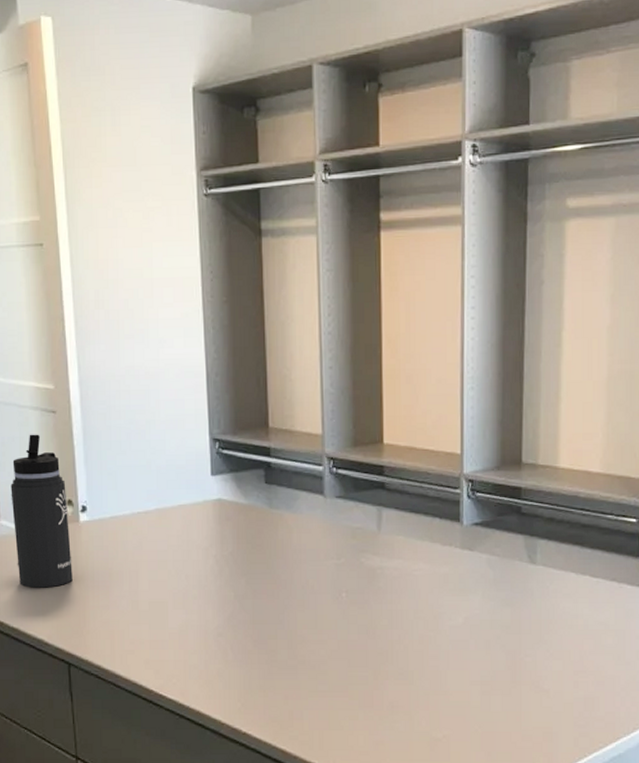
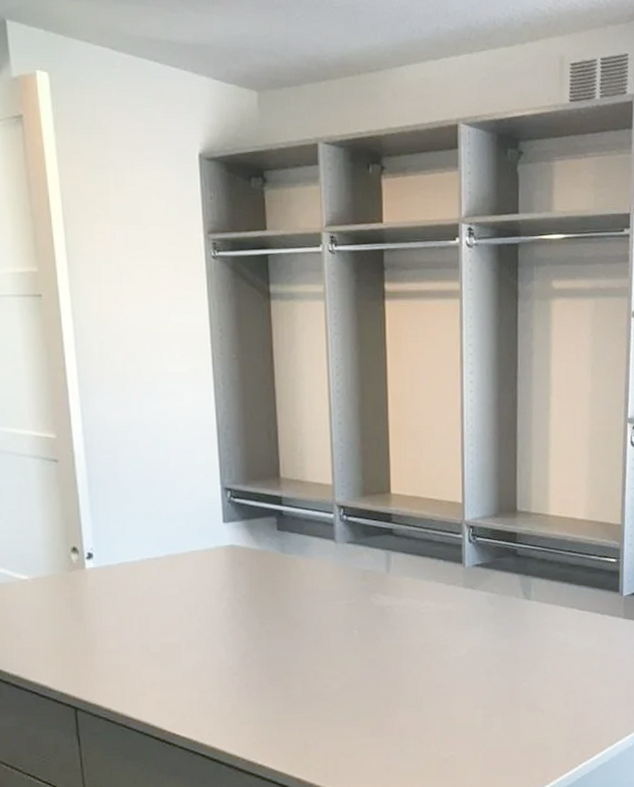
thermos bottle: present [11,434,73,588] -> none [9,482,79,635]

